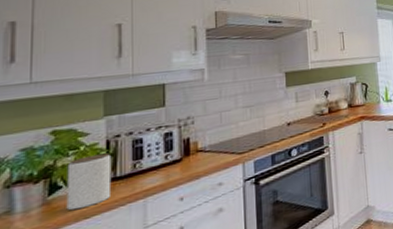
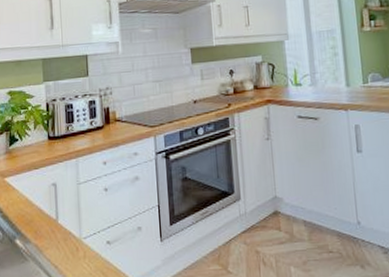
jar: present [66,153,112,210] -> none [20,114,52,161]

